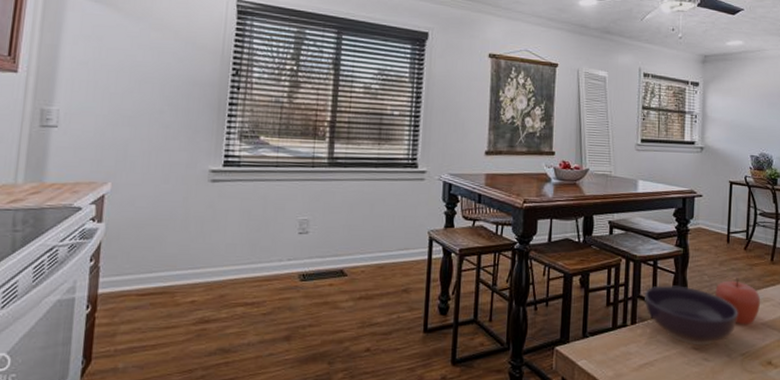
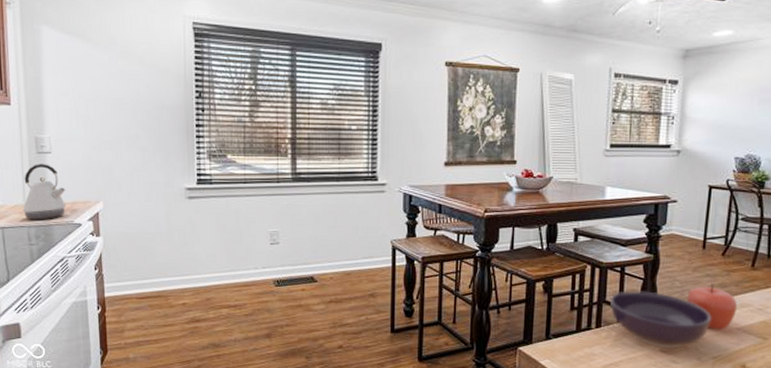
kettle: none [11,138,69,203] -> present [22,164,66,220]

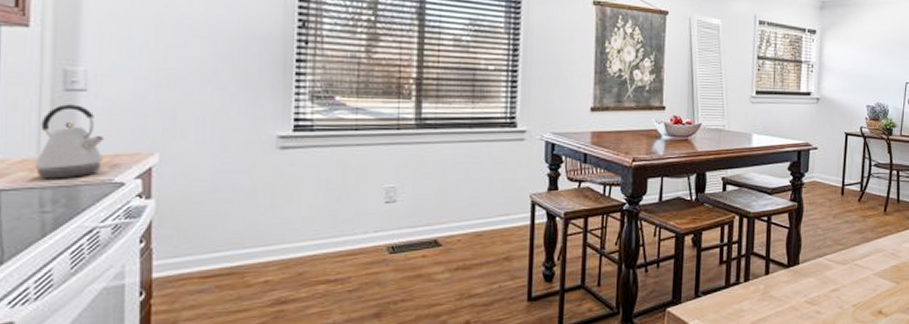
bowl: present [610,291,712,349] -> none [757,240,851,299]
fruit: present [687,284,738,329] -> none [828,230,873,276]

